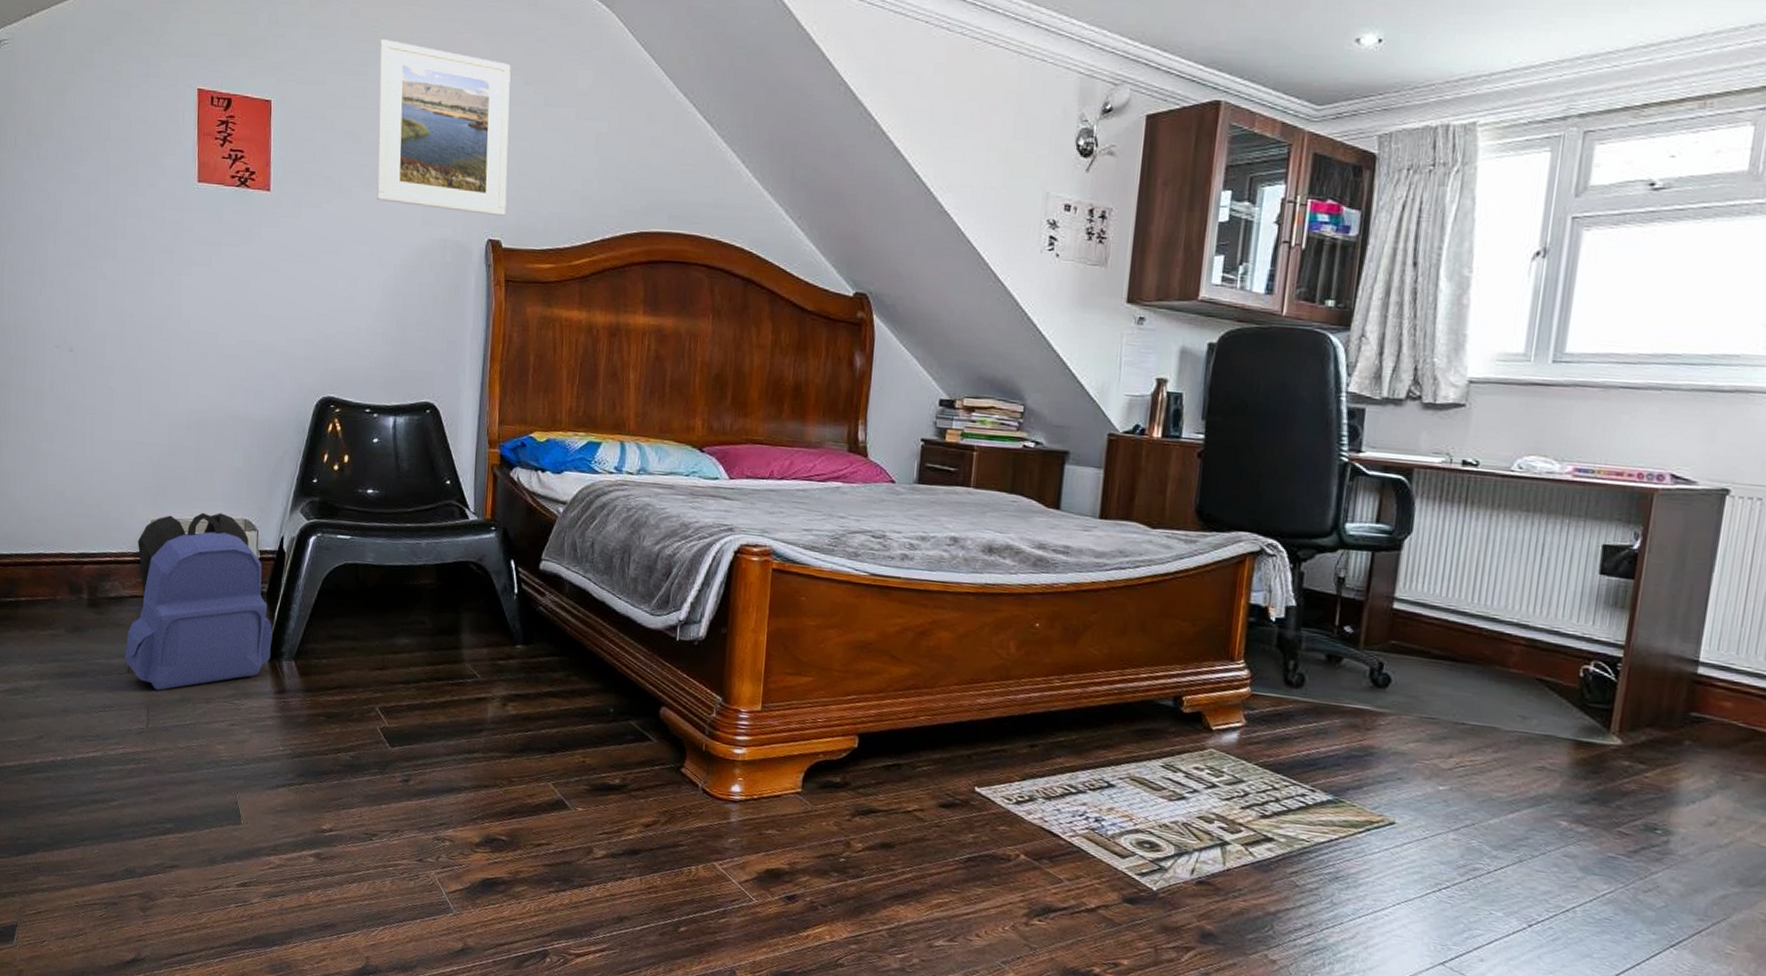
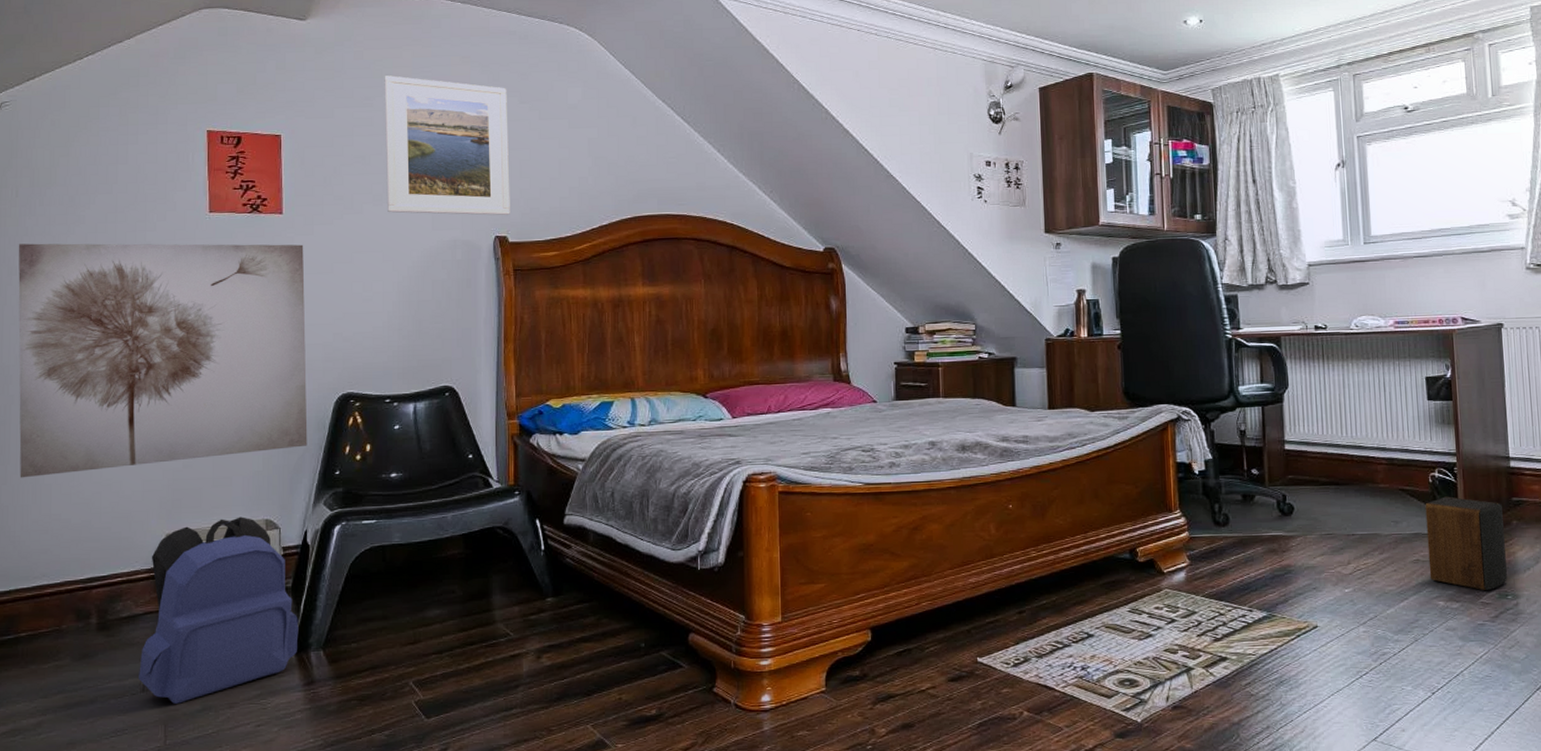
wall art: none [16,198,290,449] -> present [18,243,308,478]
speaker: none [1555,696,1674,820] -> present [1425,496,1507,591]

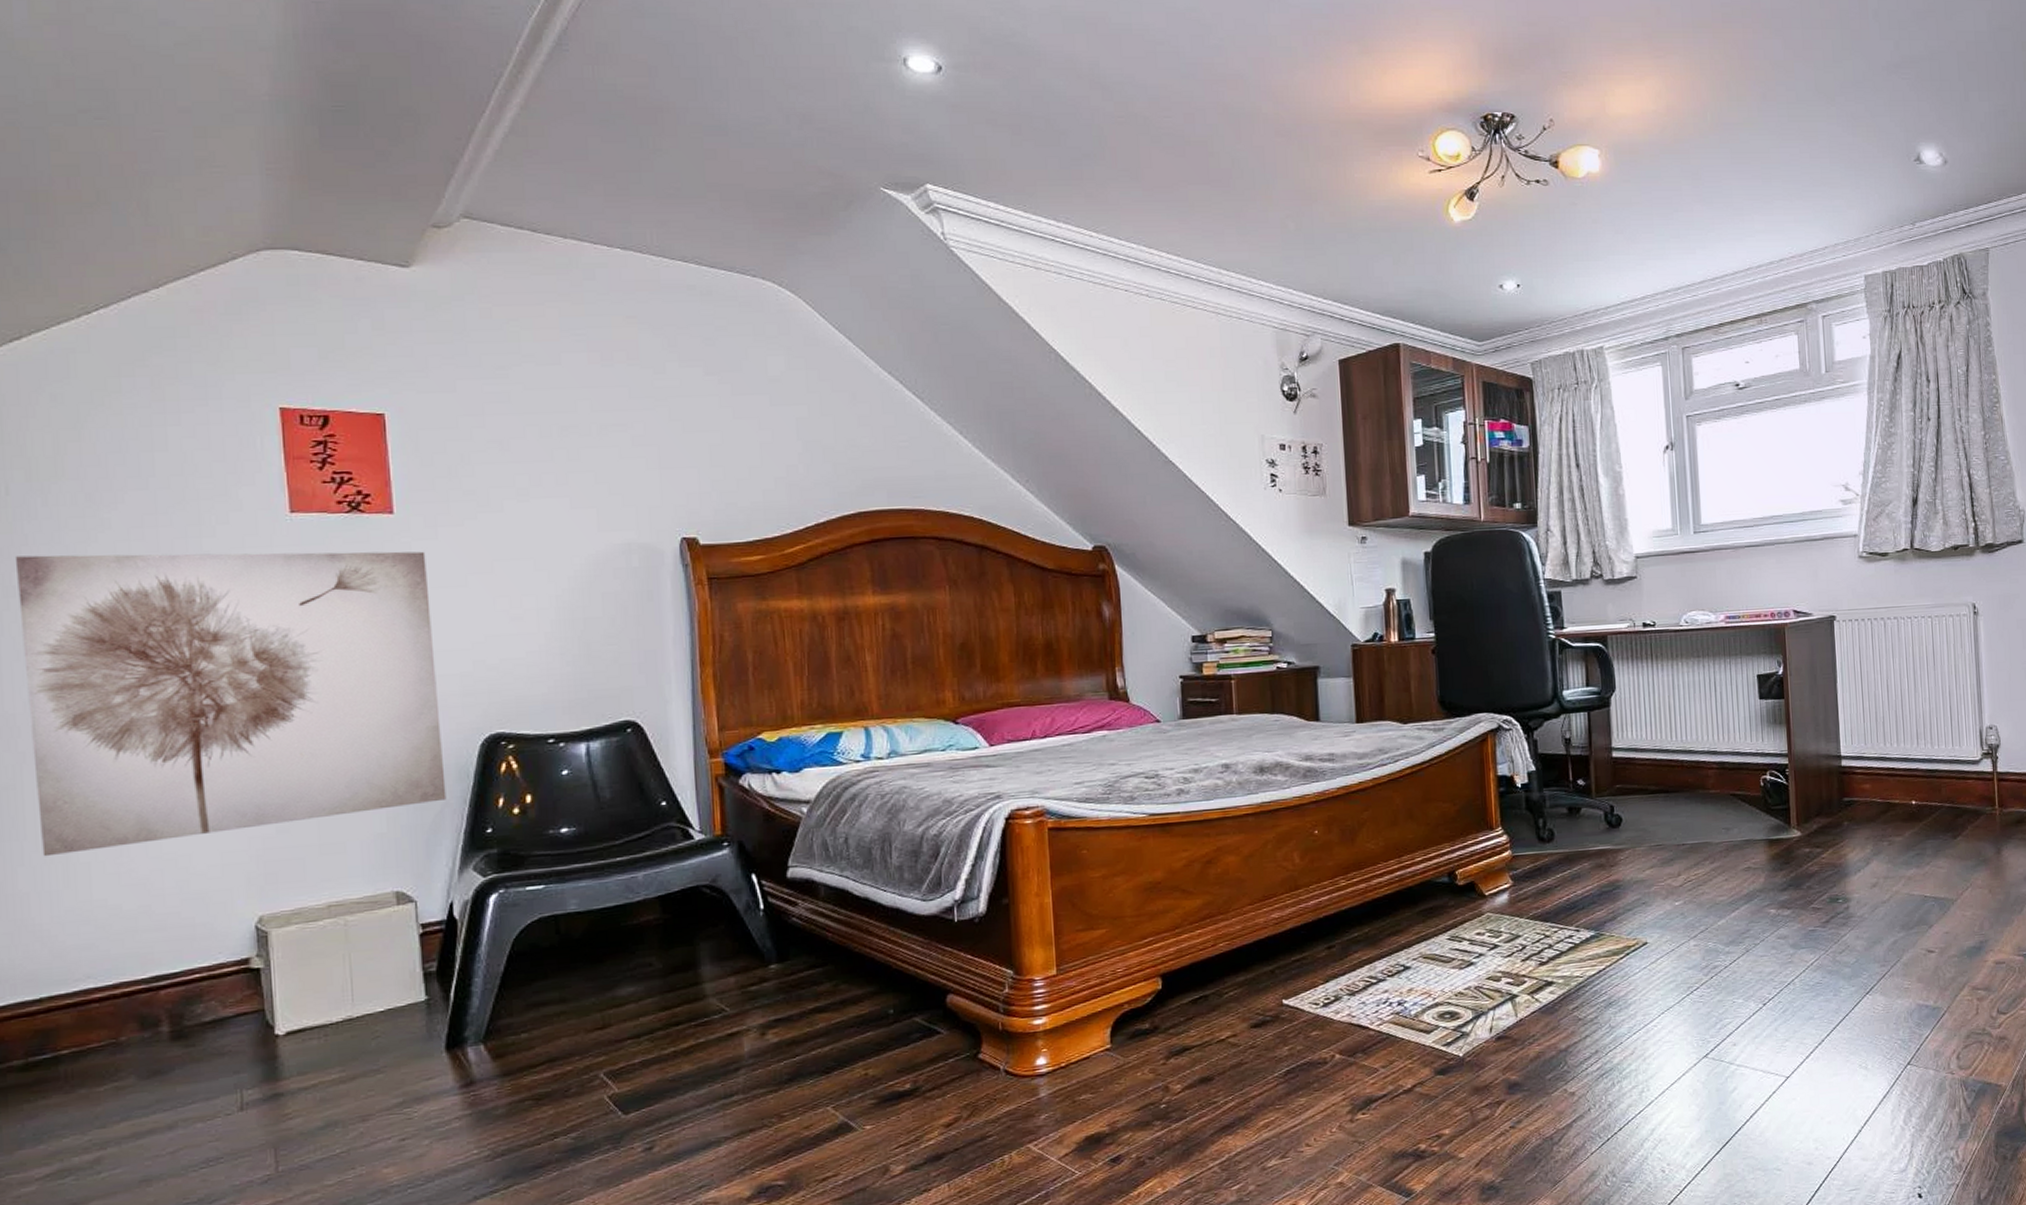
backpack: present [139,516,299,704] -> none [233,890,450,1122]
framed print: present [384,75,510,215] -> none [522,339,700,513]
speaker: present [1425,496,1507,591] -> none [1756,799,1838,896]

